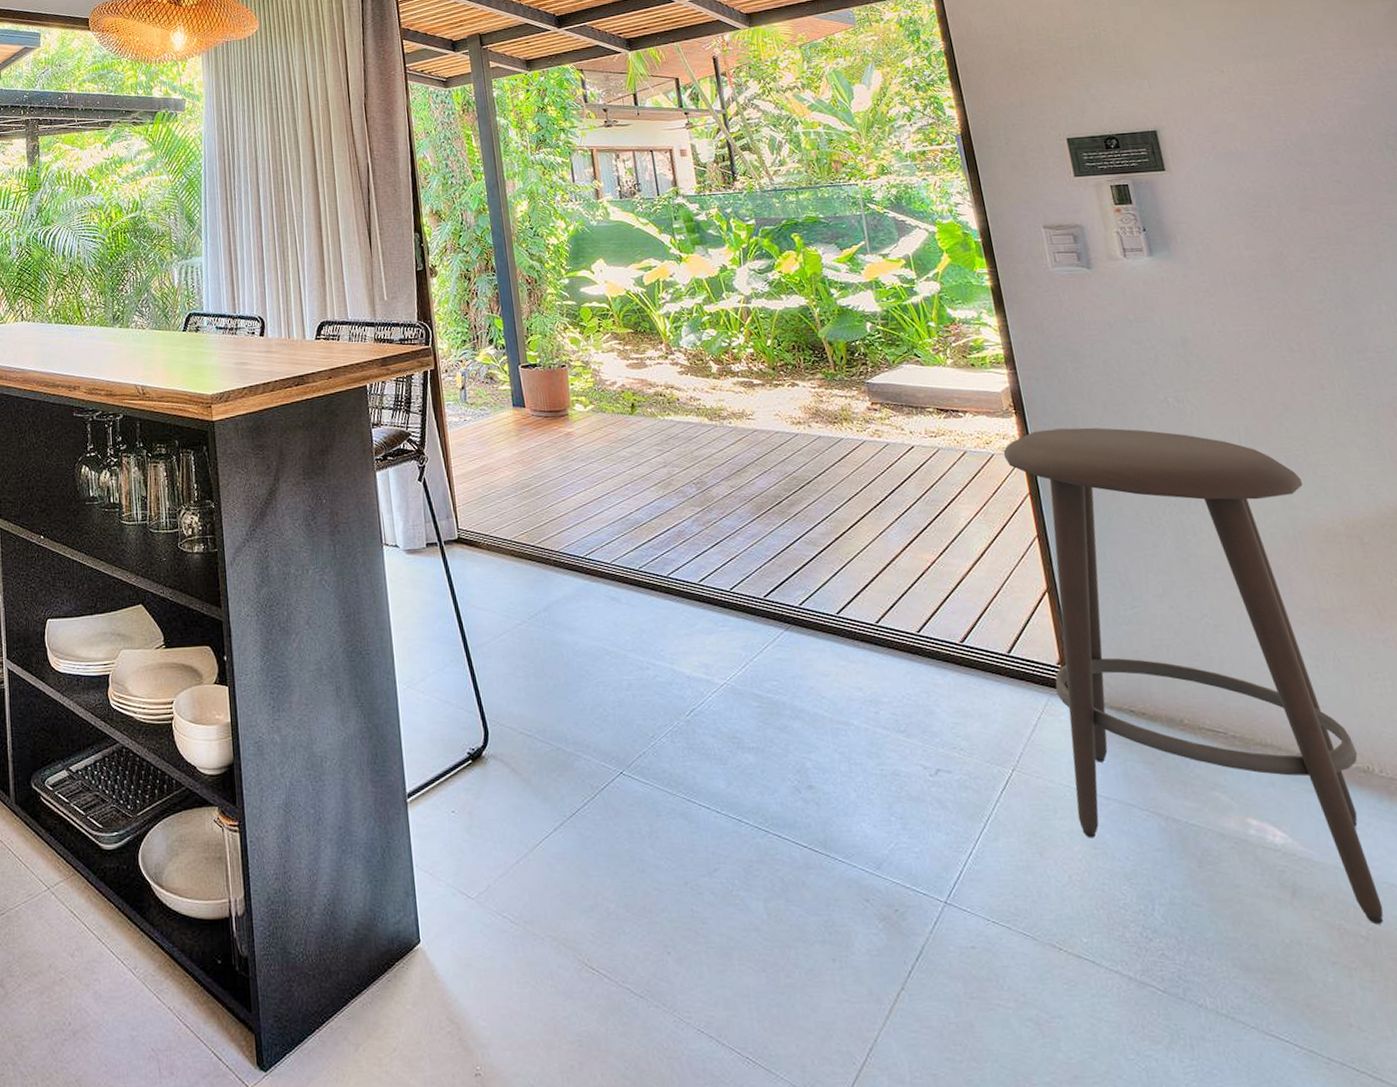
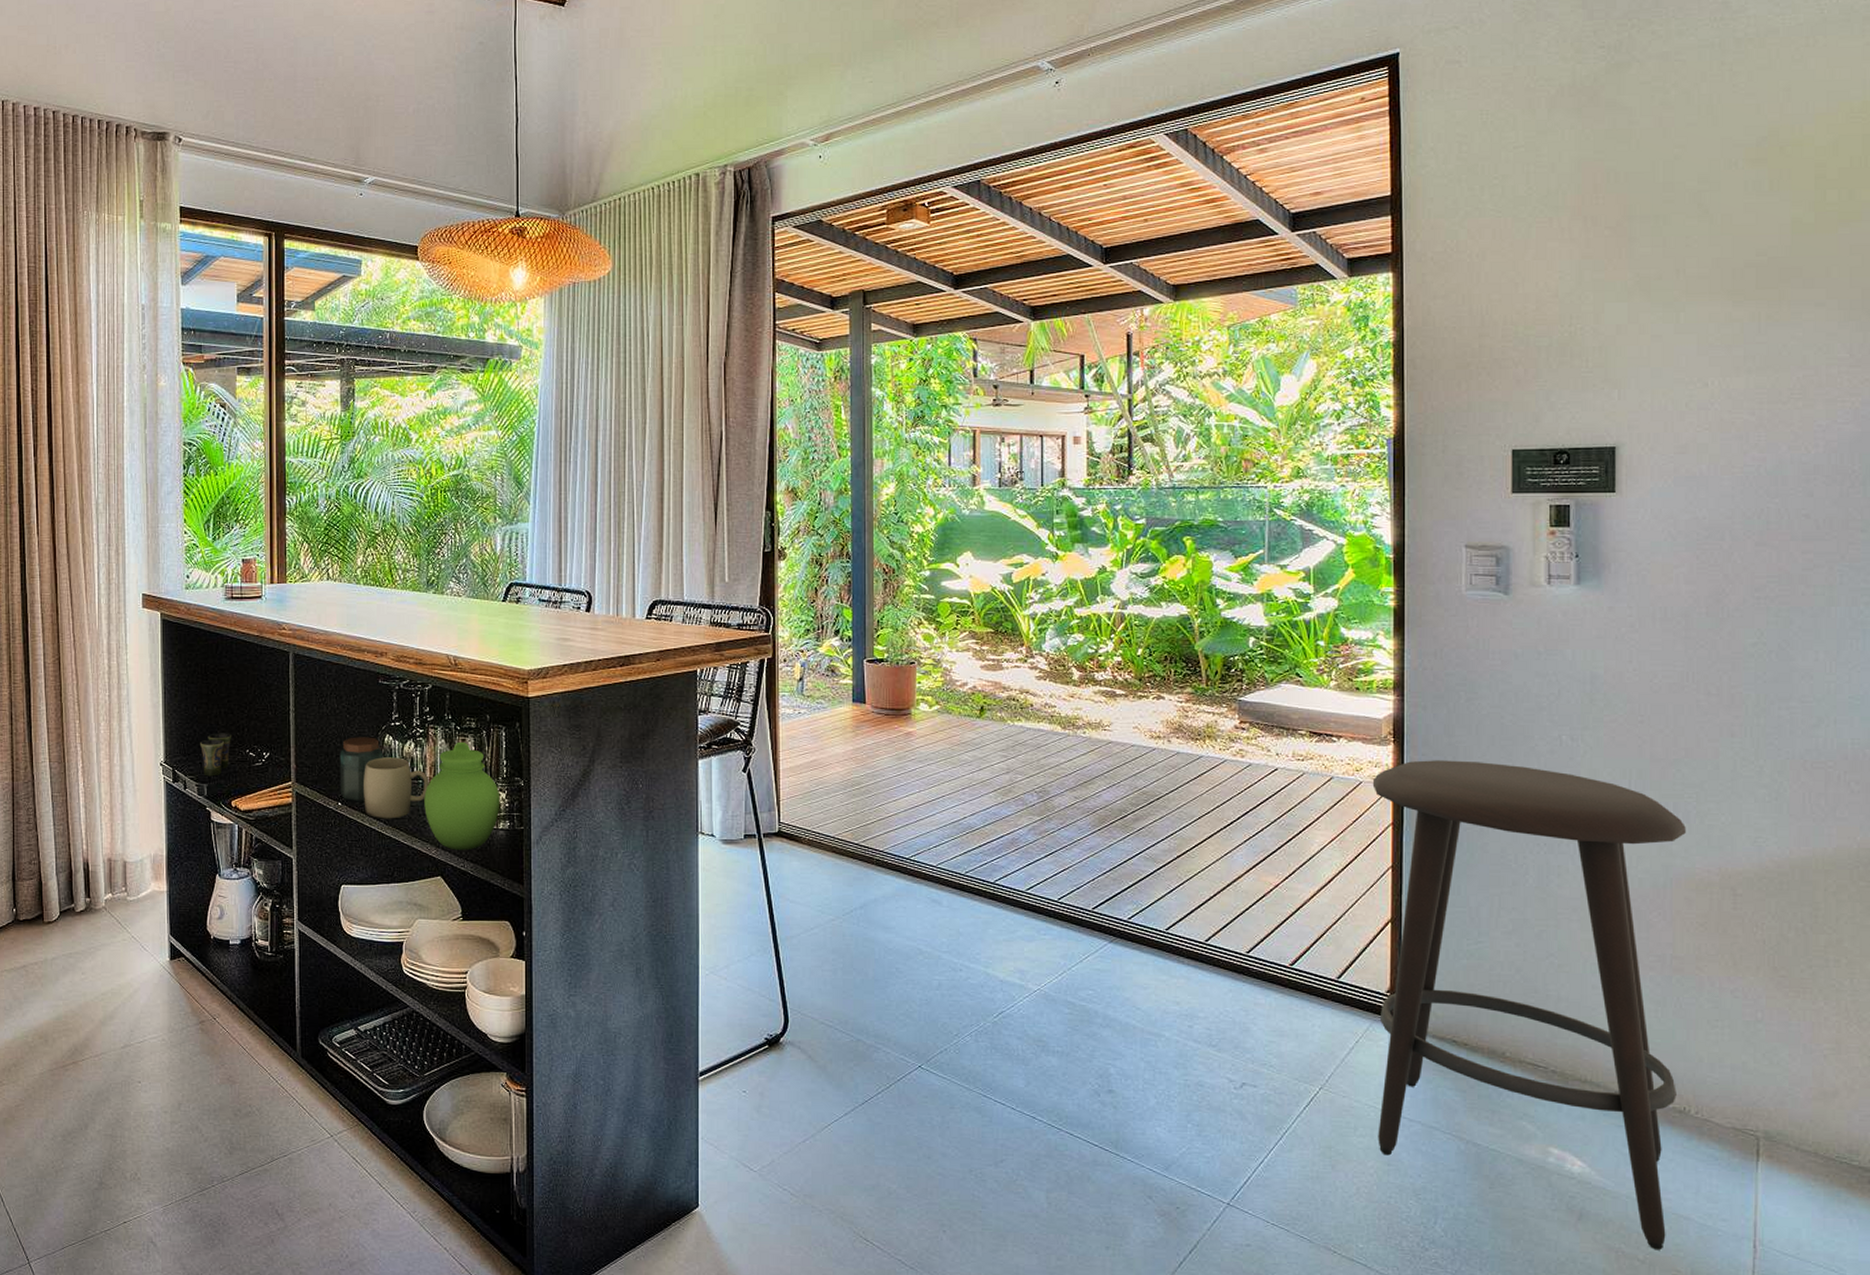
peanut butter: none [40,469,80,536] -> present [340,737,382,804]
mug: none [63,487,126,550] -> present [362,757,429,819]
jar: none [121,468,194,577] -> present [424,741,500,851]

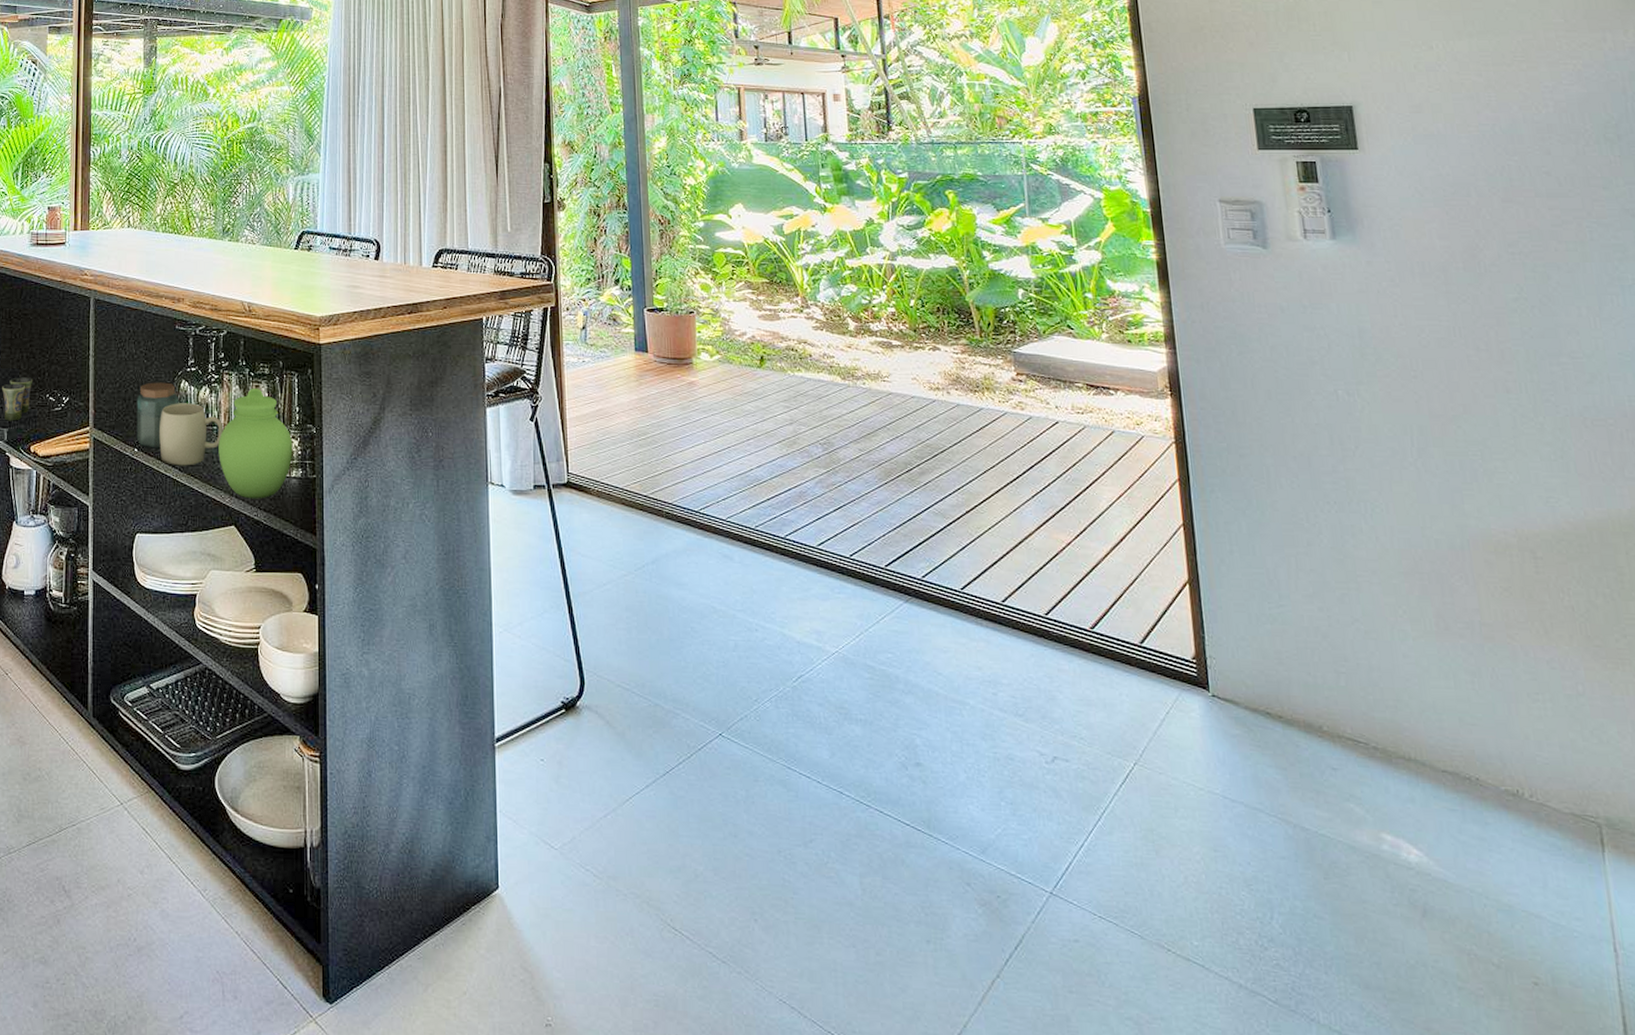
stool: present [1372,760,1686,1250] -> none [1154,414,1519,953]

